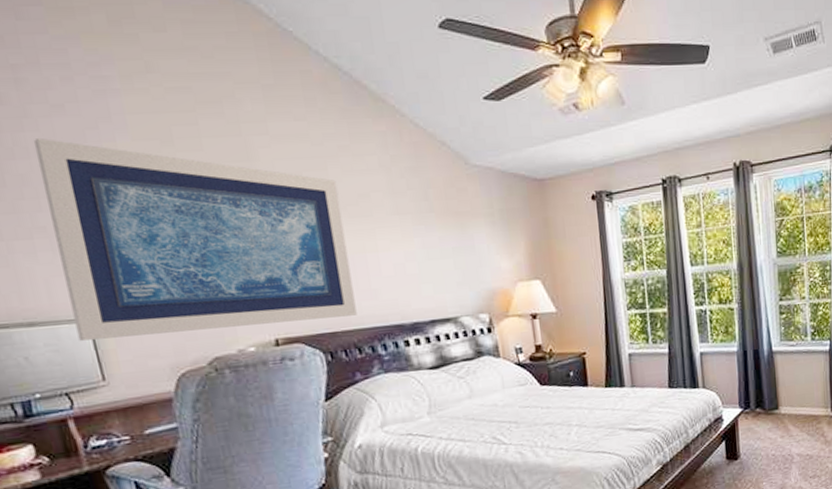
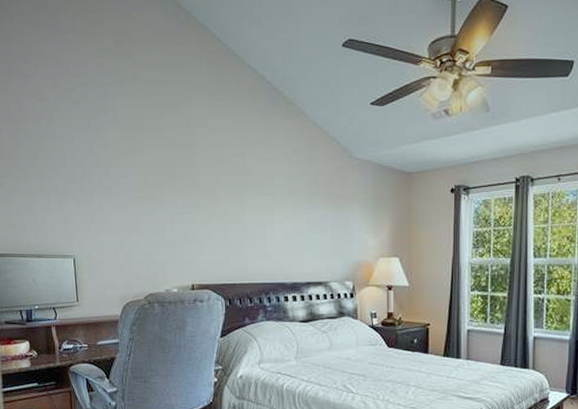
wall art: present [33,137,357,341] -> none [58,125,252,272]

